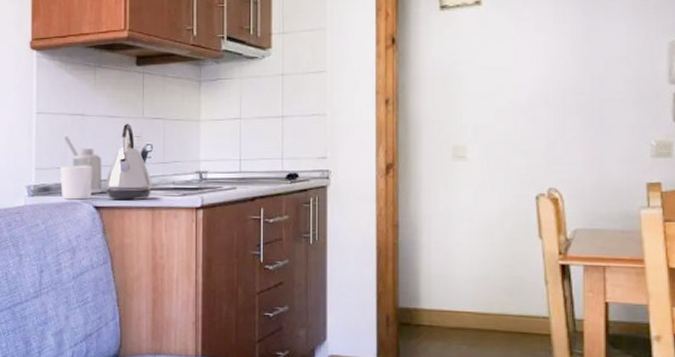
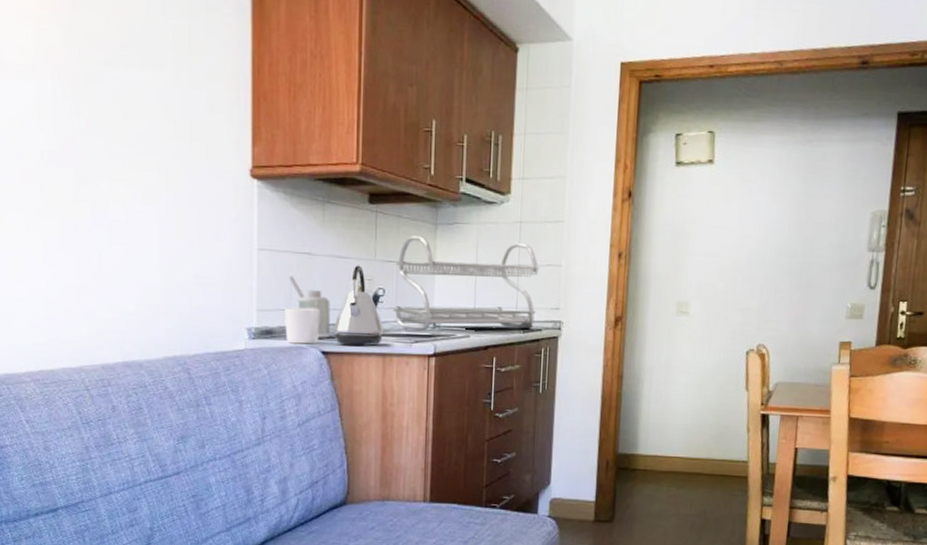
dish rack: none [160,92,304,184] -> present [393,234,540,331]

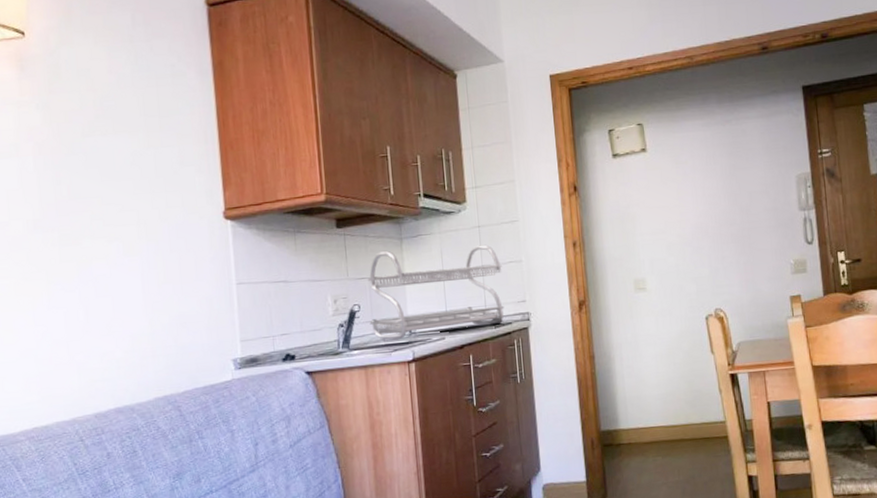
mug: present [285,307,321,344] -> none [267,331,302,368]
soap dispenser: present [289,275,330,338] -> none [268,304,312,359]
kettle: present [333,265,384,346] -> none [314,285,364,363]

